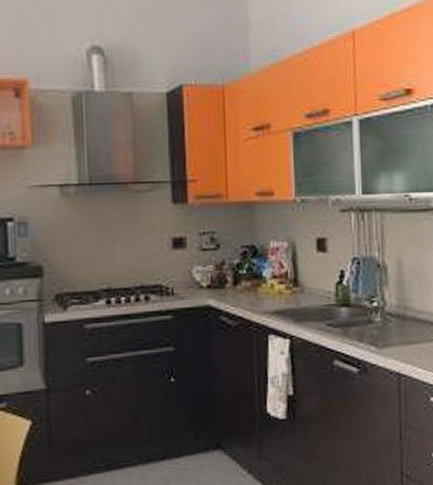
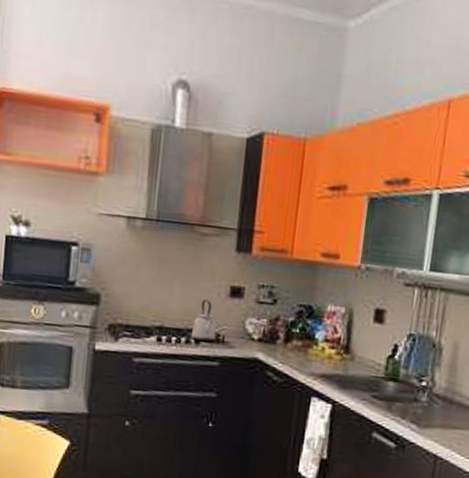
kettle: none [140,255,165,298] -> present [191,299,216,342]

